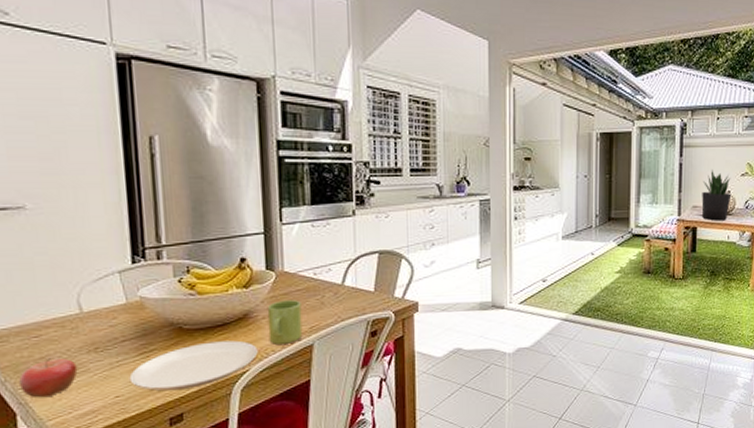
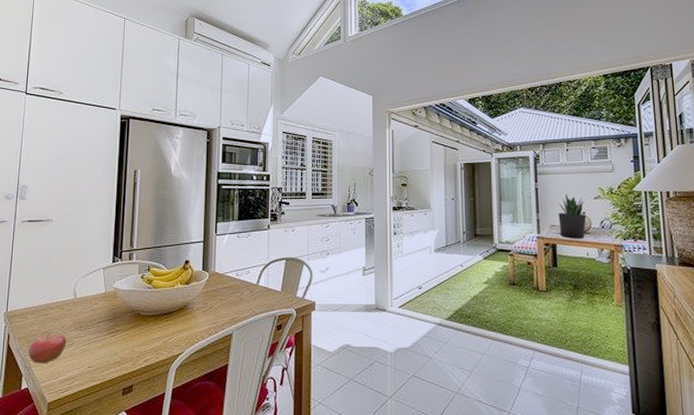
plate: present [129,340,258,392] -> none [99,327,191,366]
cup: present [267,300,303,344] -> none [200,295,226,332]

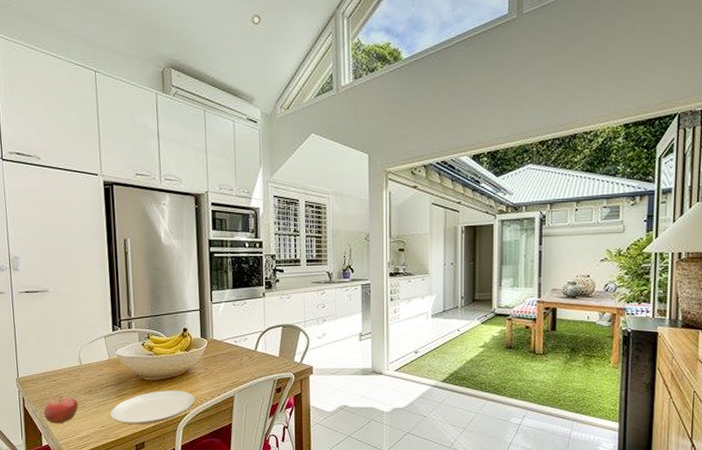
plate: none [99,327,191,366] -> present [110,390,195,425]
planter: present [558,194,587,239] -> none [561,256,591,303]

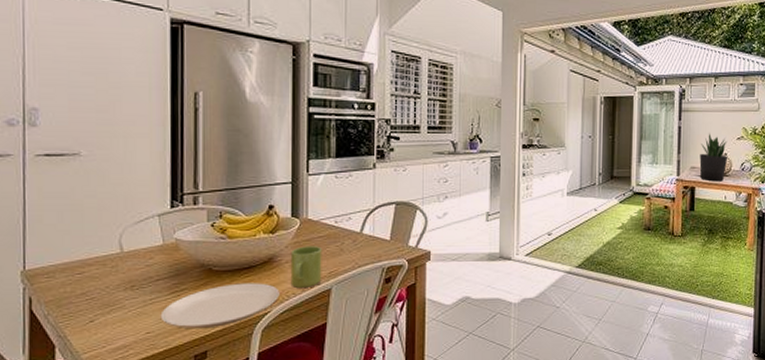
fruit: present [43,396,79,424] -> none [61,294,114,332]
cup: none [201,361,227,395] -> present [290,246,322,288]
planter: none [561,256,591,303] -> present [699,133,728,182]

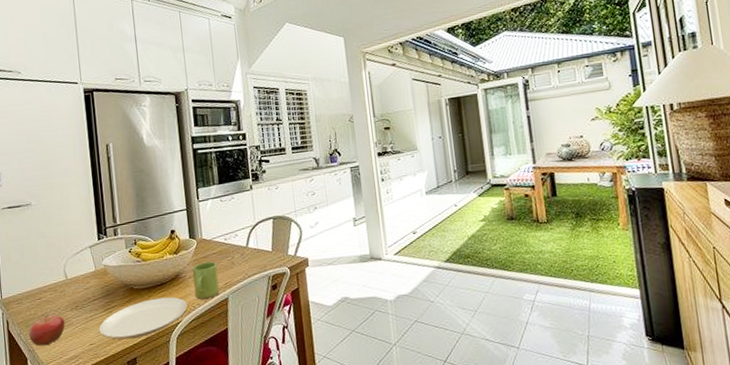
fruit: none [61,294,114,332] -> present [29,314,66,346]
planter: present [699,133,728,182] -> none [552,118,585,165]

